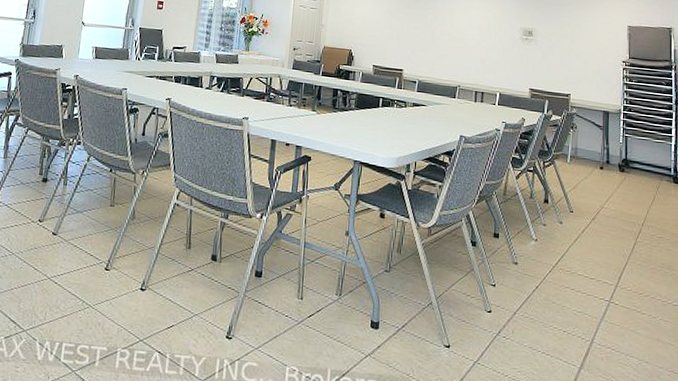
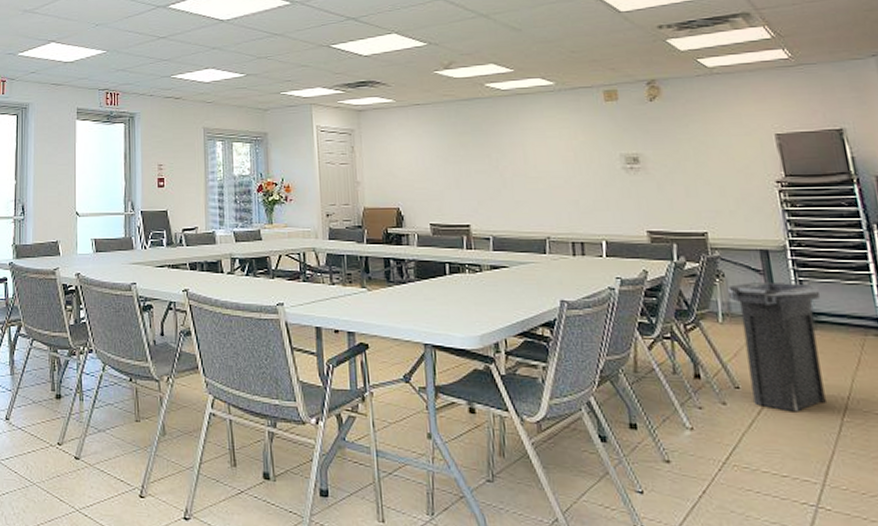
trash can: none [577,134,638,233] -> present [728,283,826,412]

